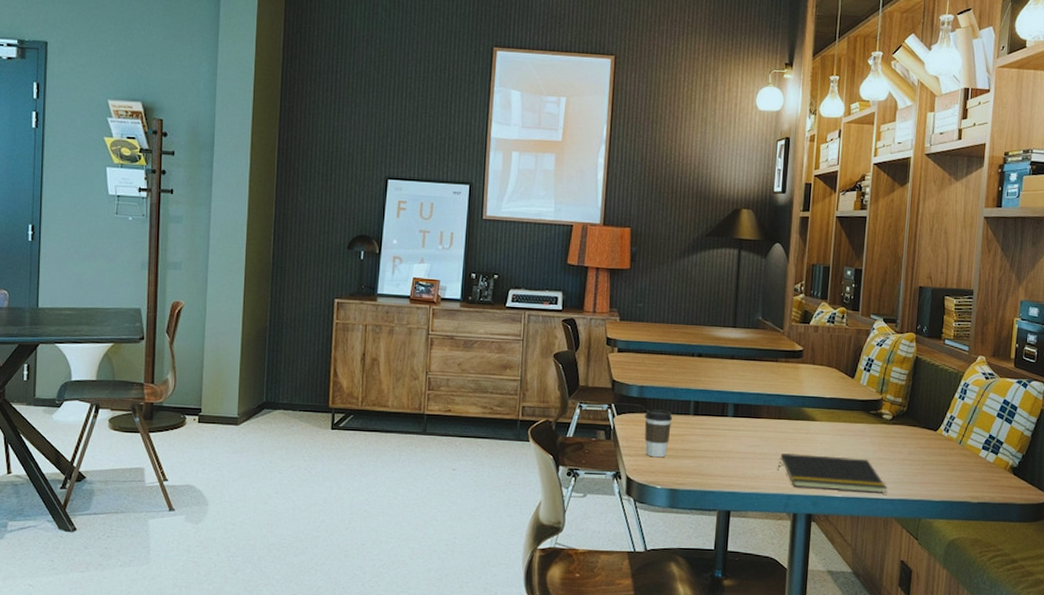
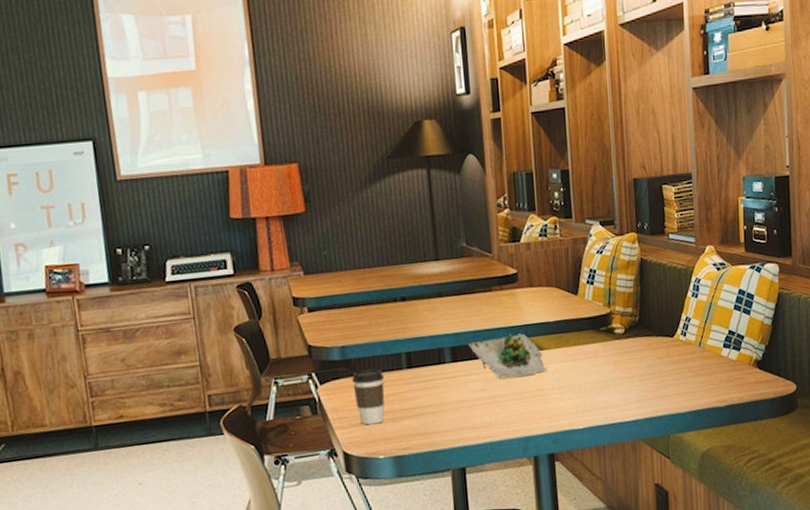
succulent plant: none [750,401,817,441] -> present [468,333,548,379]
notepad: present [777,453,887,493] -> none [509,381,630,428]

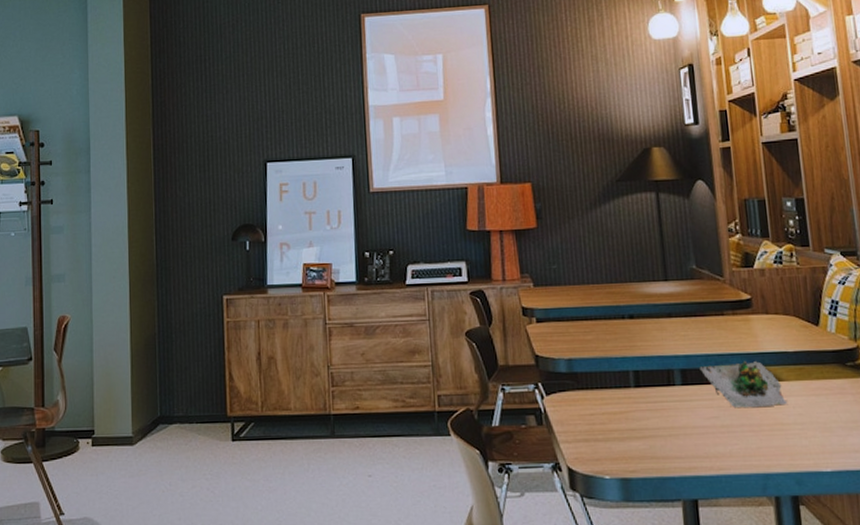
coffee cup: present [352,369,385,425] -> none [578,384,612,442]

